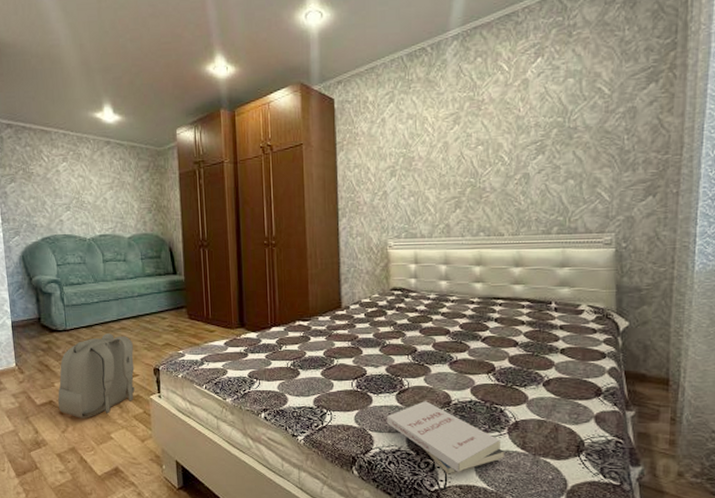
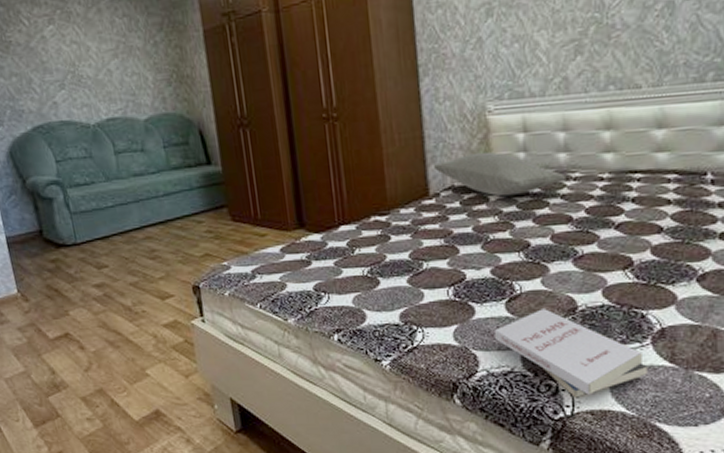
backpack: present [58,333,135,418] -> none [73,245,171,353]
pillow: none [347,276,446,312] -> present [434,151,567,197]

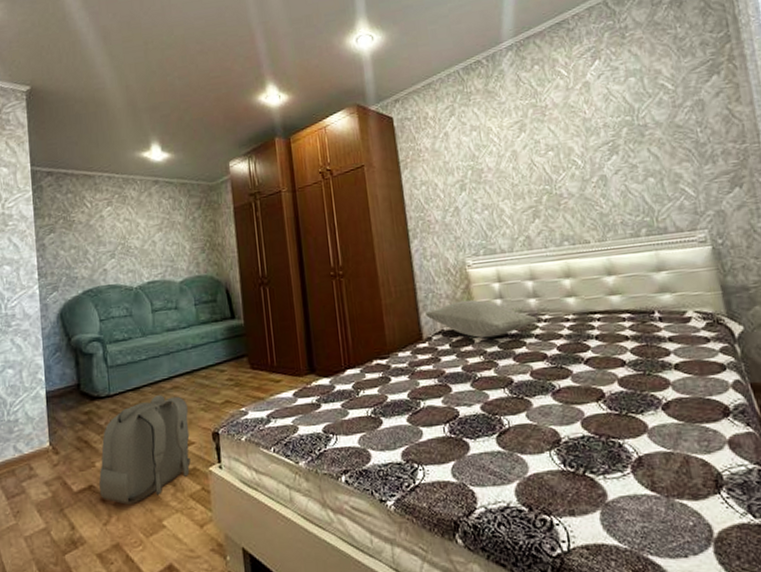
backpack: none [73,245,171,353] -> present [99,395,191,505]
books: present [493,309,647,398] -> none [488,442,633,532]

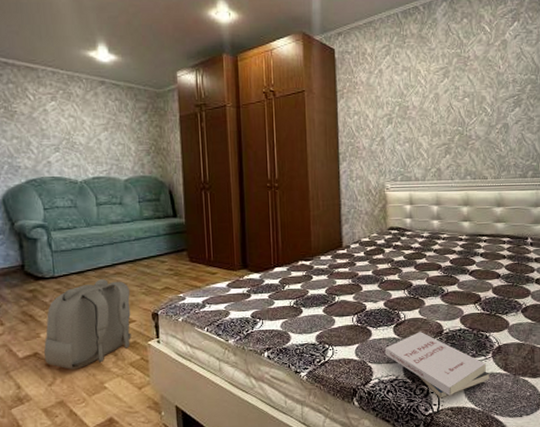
pillow: present [426,299,538,338] -> none [347,217,438,250]
books: none [488,442,633,532] -> present [384,332,489,398]

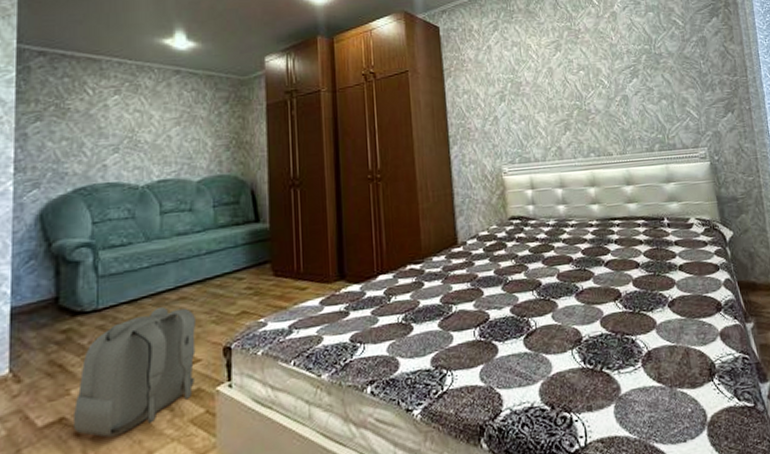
books: present [384,332,489,398] -> none [514,341,642,428]

